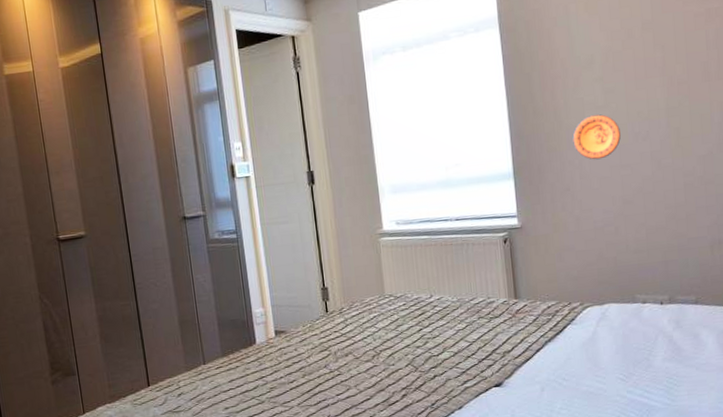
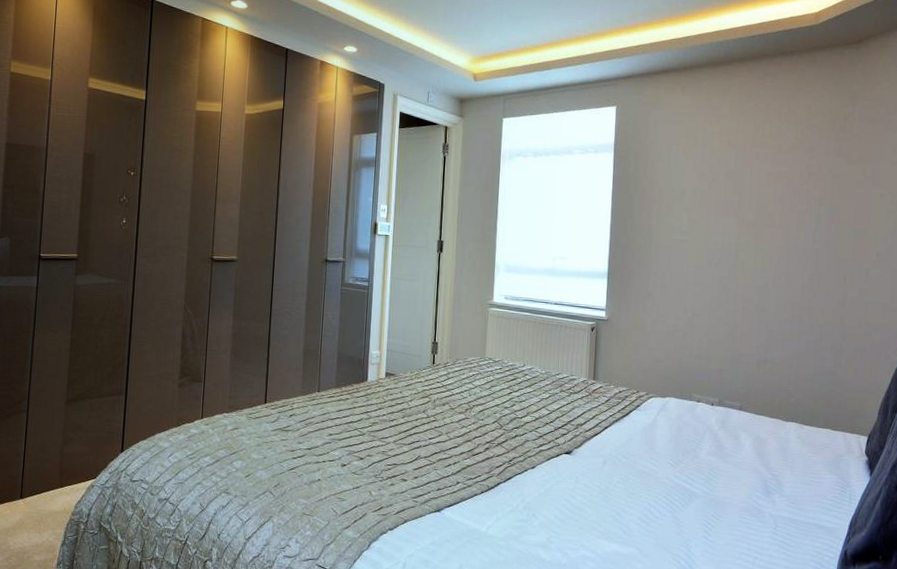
decorative plate: present [572,114,621,160] -> none [659,238,698,275]

